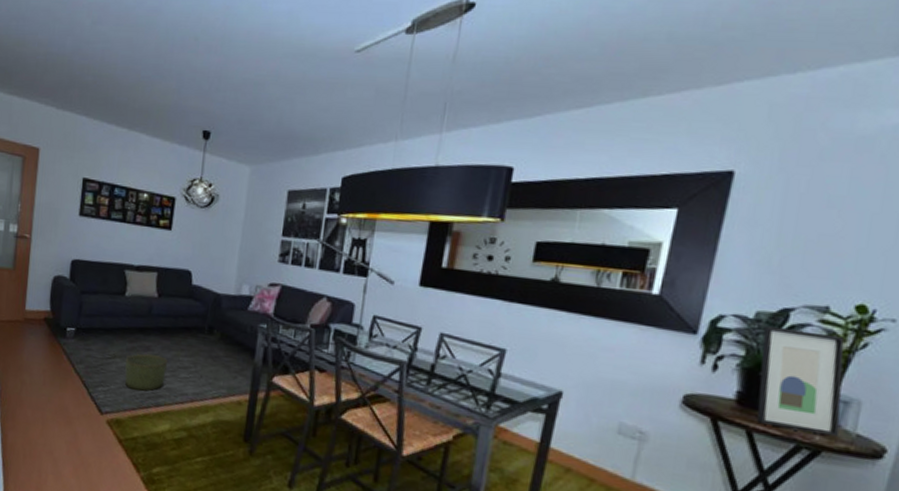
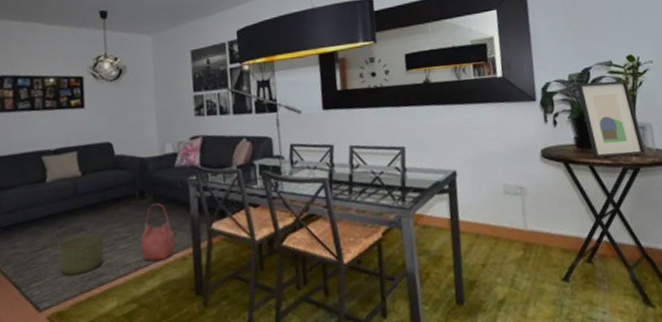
handbag: none [200,342,235,400] -> present [140,203,176,261]

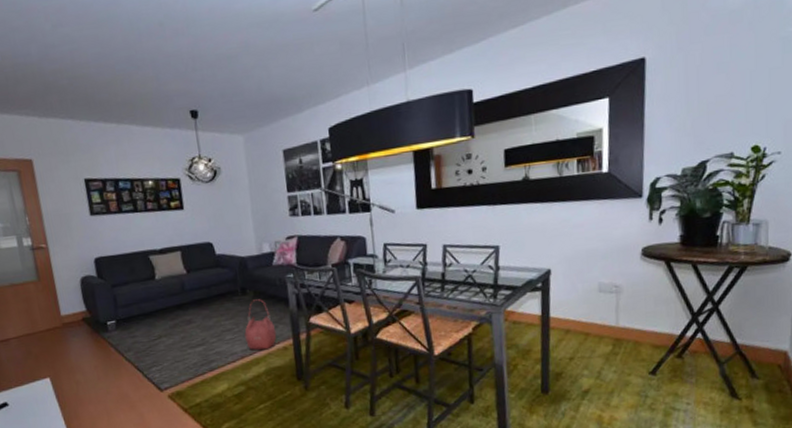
basket: present [58,233,104,276] -> none [171,325,213,362]
picture frame: present [576,80,646,158] -> none [689,173,756,257]

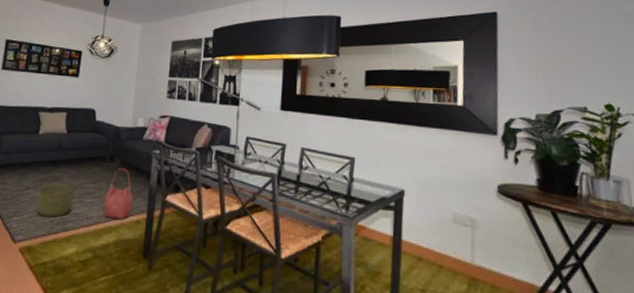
basket: none [171,325,213,362] -> present [36,183,76,218]

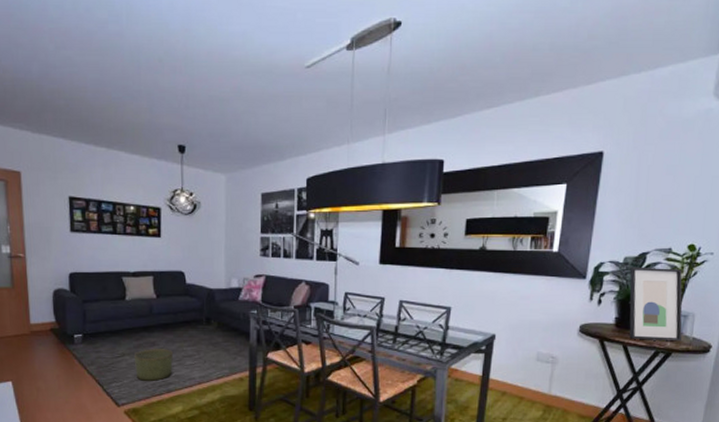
handbag: present [103,168,133,220] -> none [204,330,235,379]
picture frame: none [544,124,620,211] -> present [628,266,683,342]

